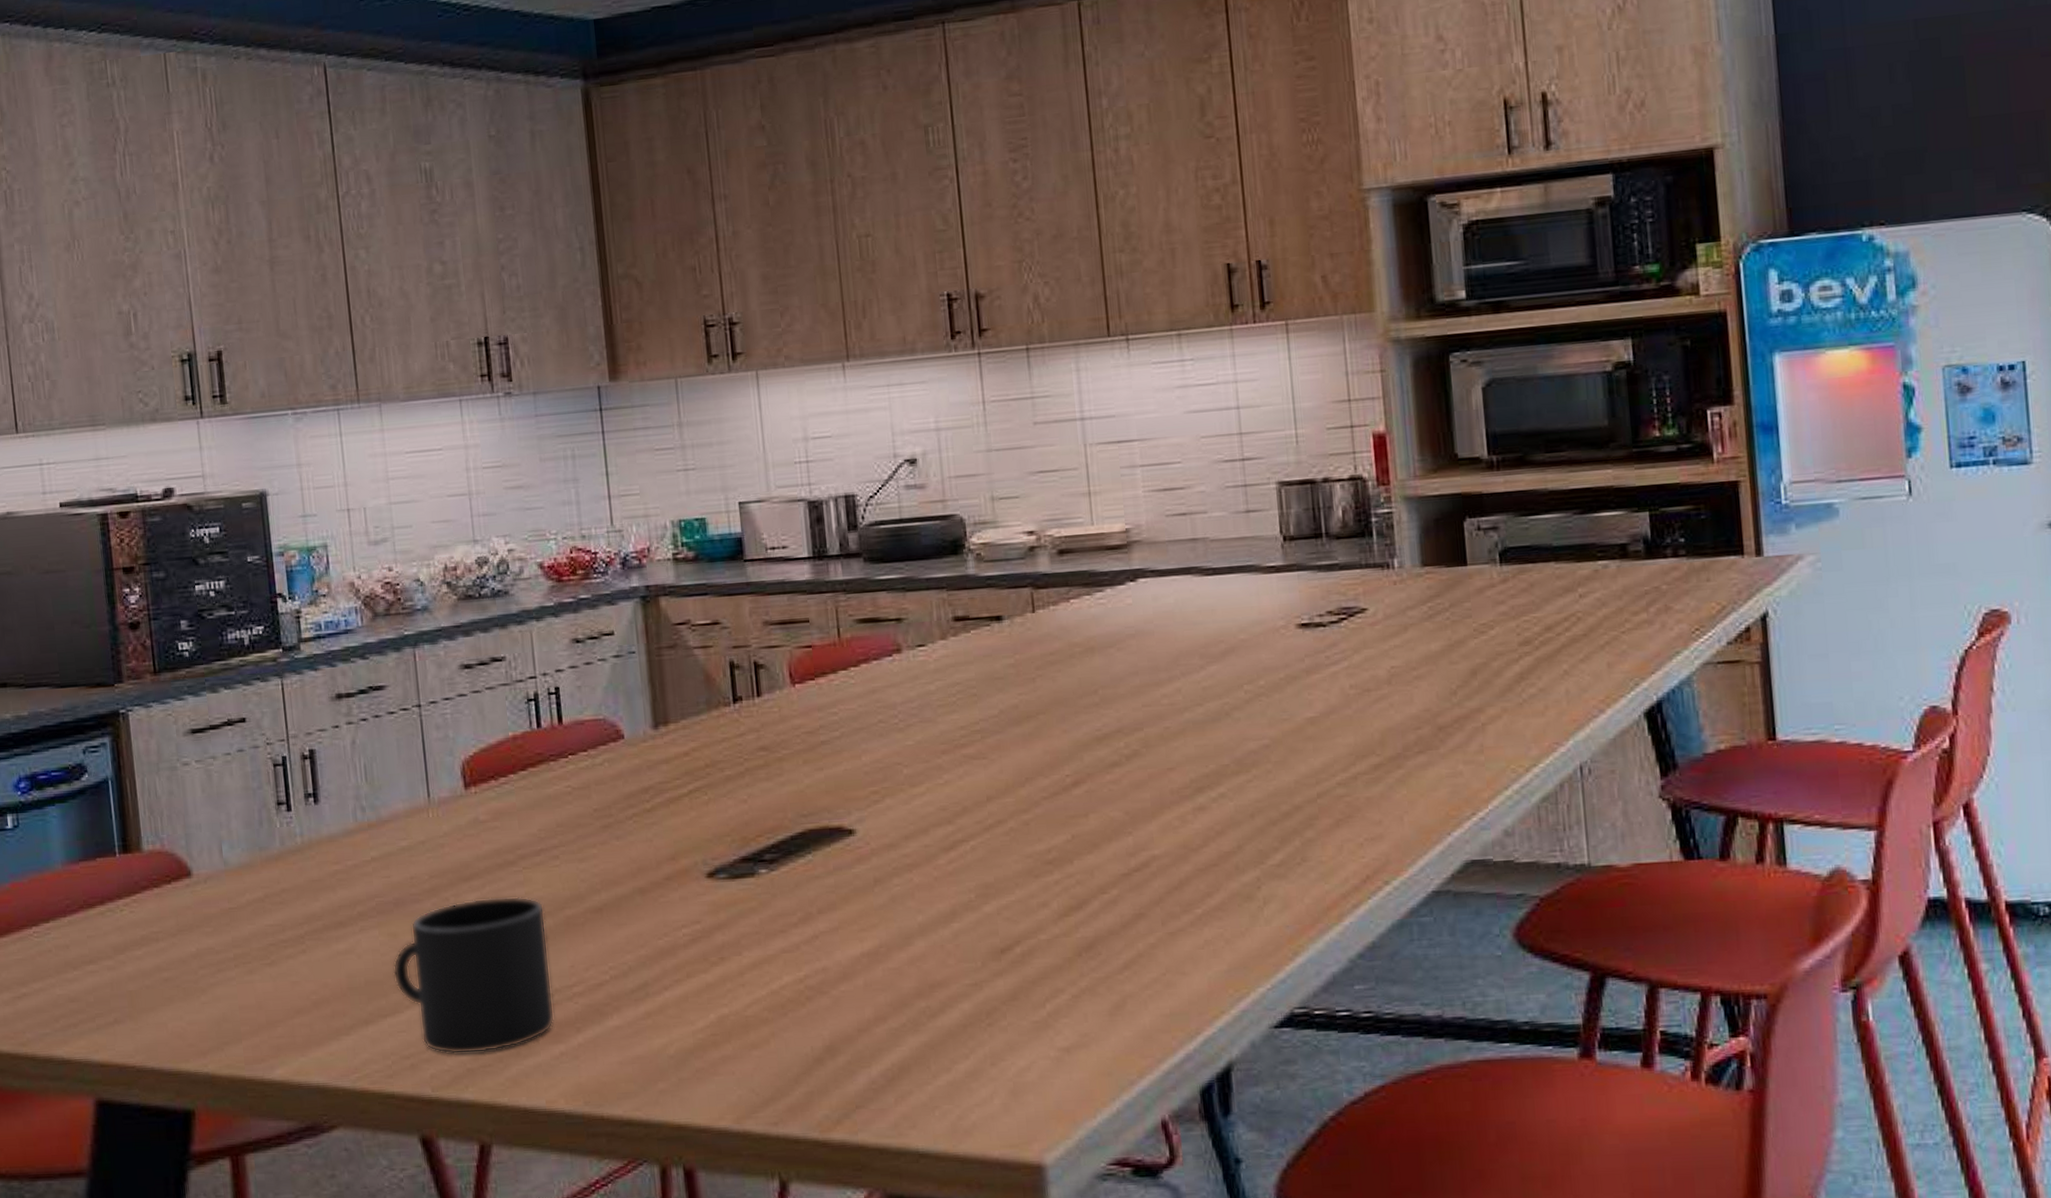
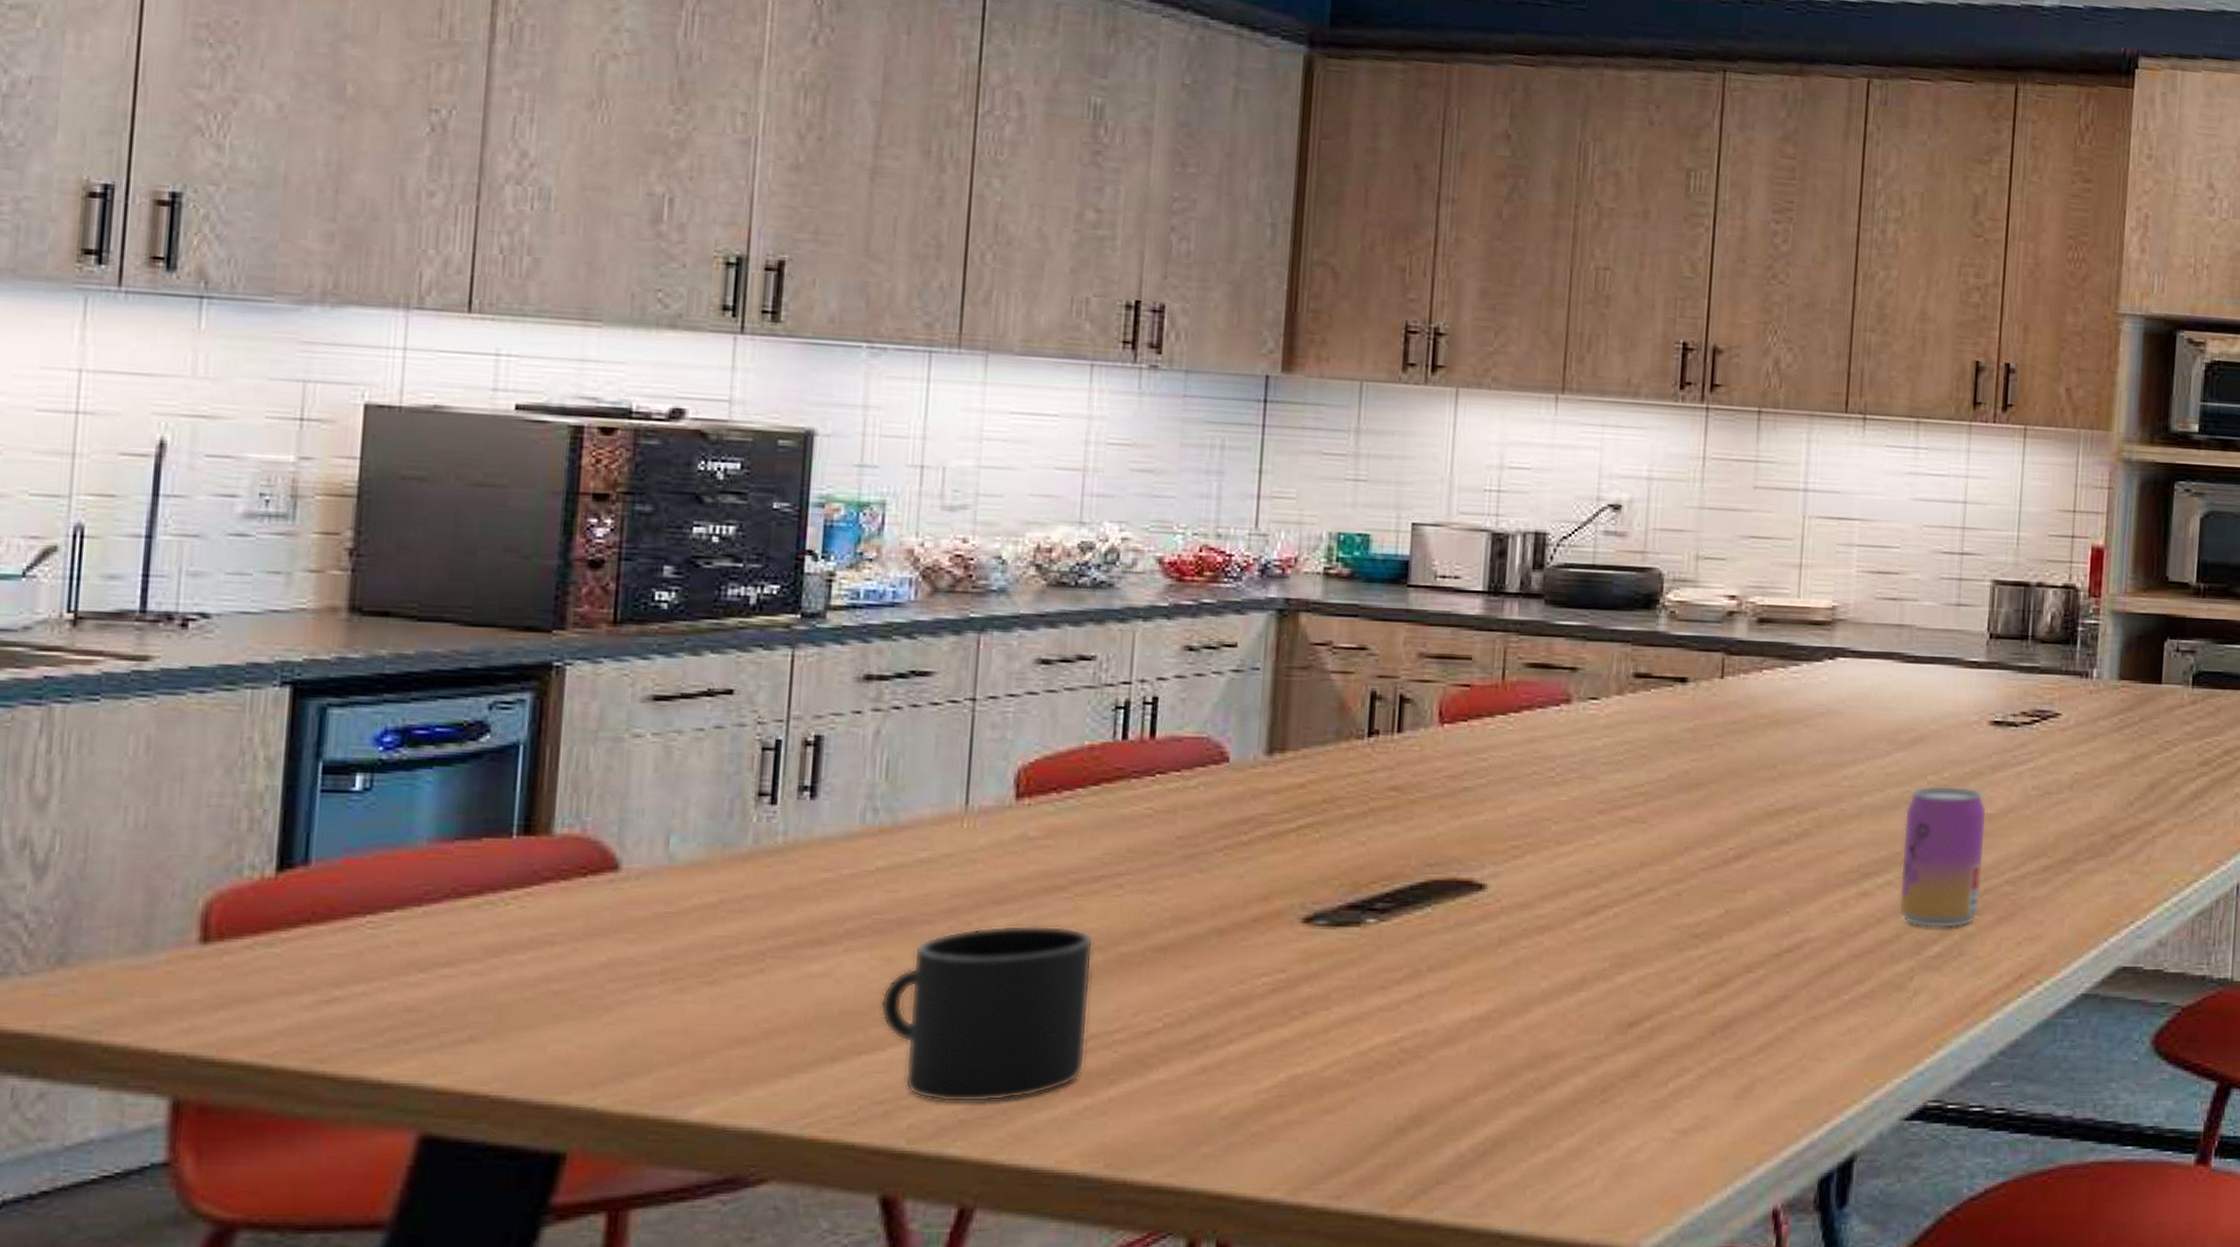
beverage can: none [1227,692,1316,837] -> present [1899,785,1987,928]

